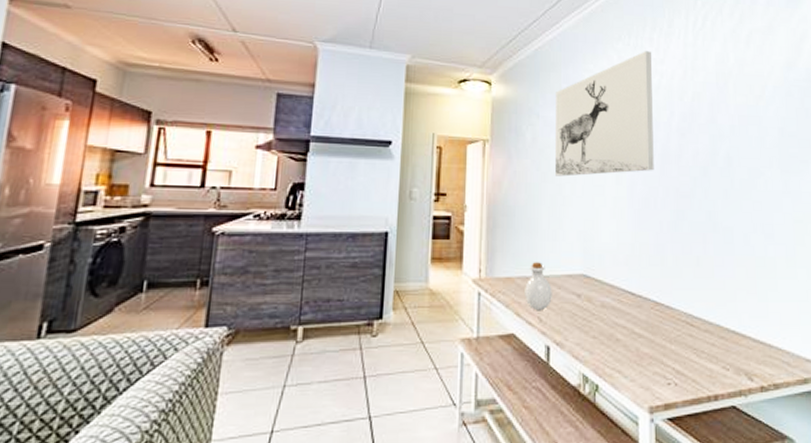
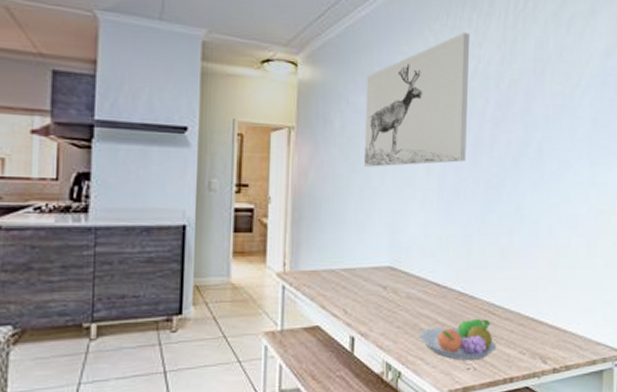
bottle: present [525,262,552,311] -> none [330,255,358,303]
fruit bowl: none [617,329,698,374] -> present [420,318,497,360]

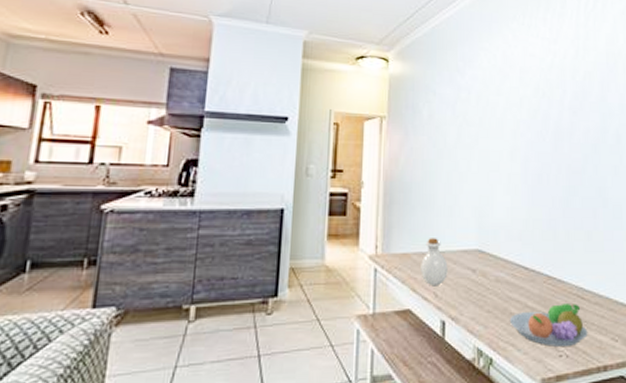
bottle: none [330,255,358,303] -> present [421,238,448,287]
wall art: present [363,33,469,167] -> none [450,30,547,153]

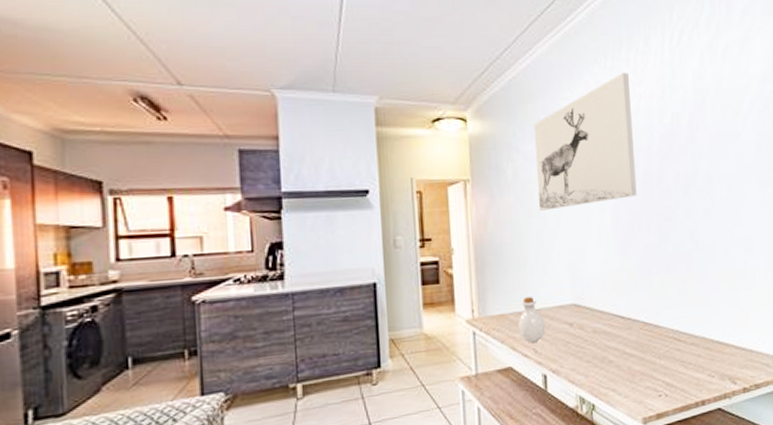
wall art: none [450,30,547,153] -> present [534,73,637,211]
fruit bowl: present [510,302,588,347] -> none [610,346,686,388]

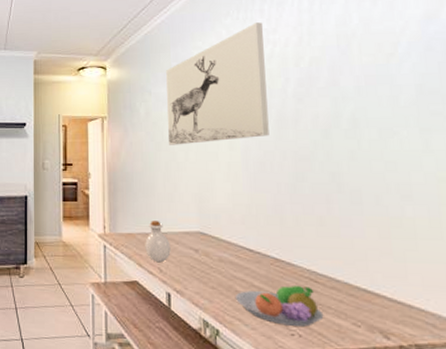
fruit bowl: none [610,346,686,388] -> present [236,285,324,327]

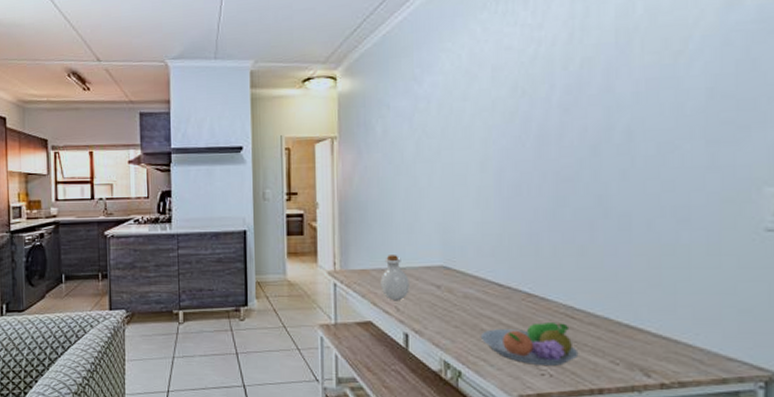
wall art: present [166,22,269,145] -> none [408,16,528,168]

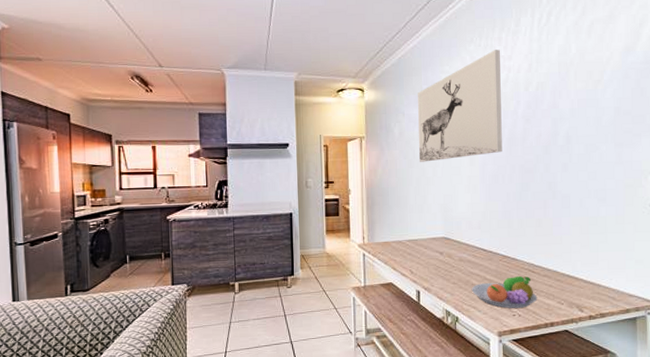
bottle: present [380,255,410,301] -> none [399,230,420,266]
wall art: none [408,16,528,168] -> present [418,50,502,162]

